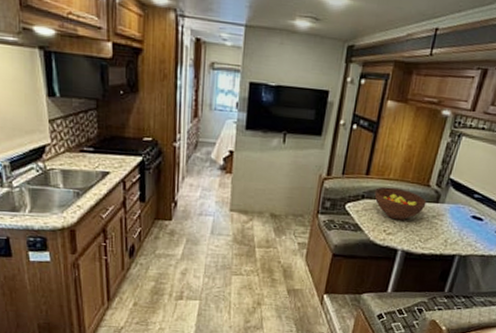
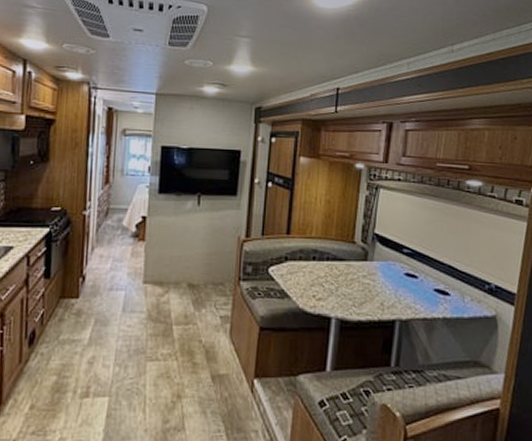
fruit bowl: present [374,187,427,221] -> none [298,246,354,283]

